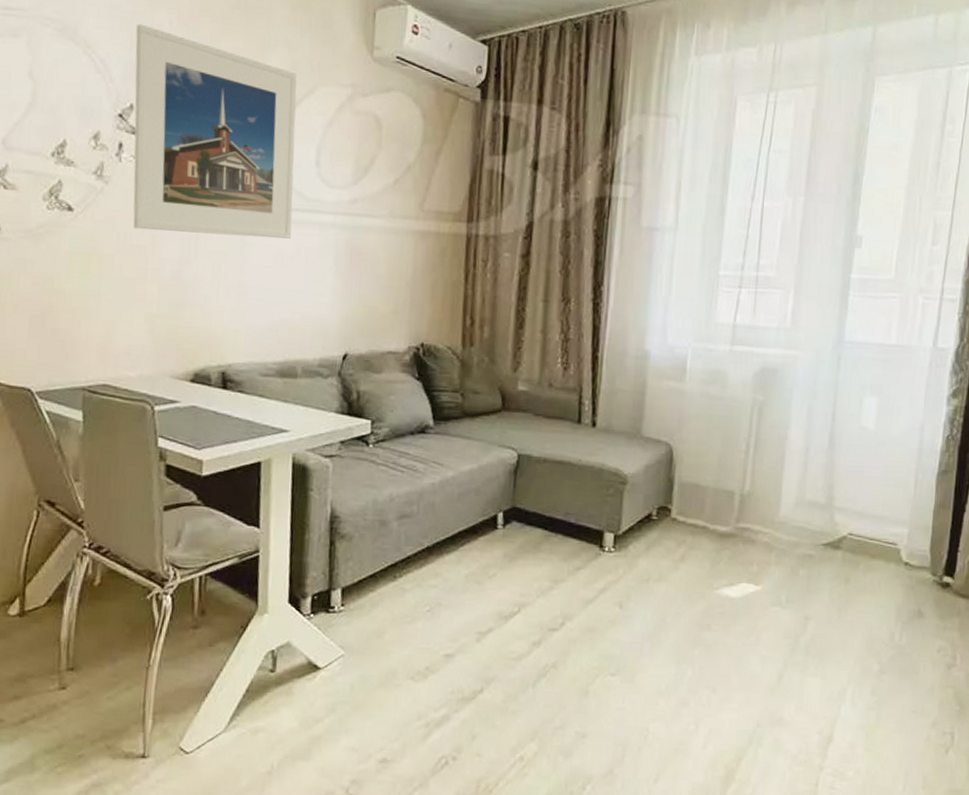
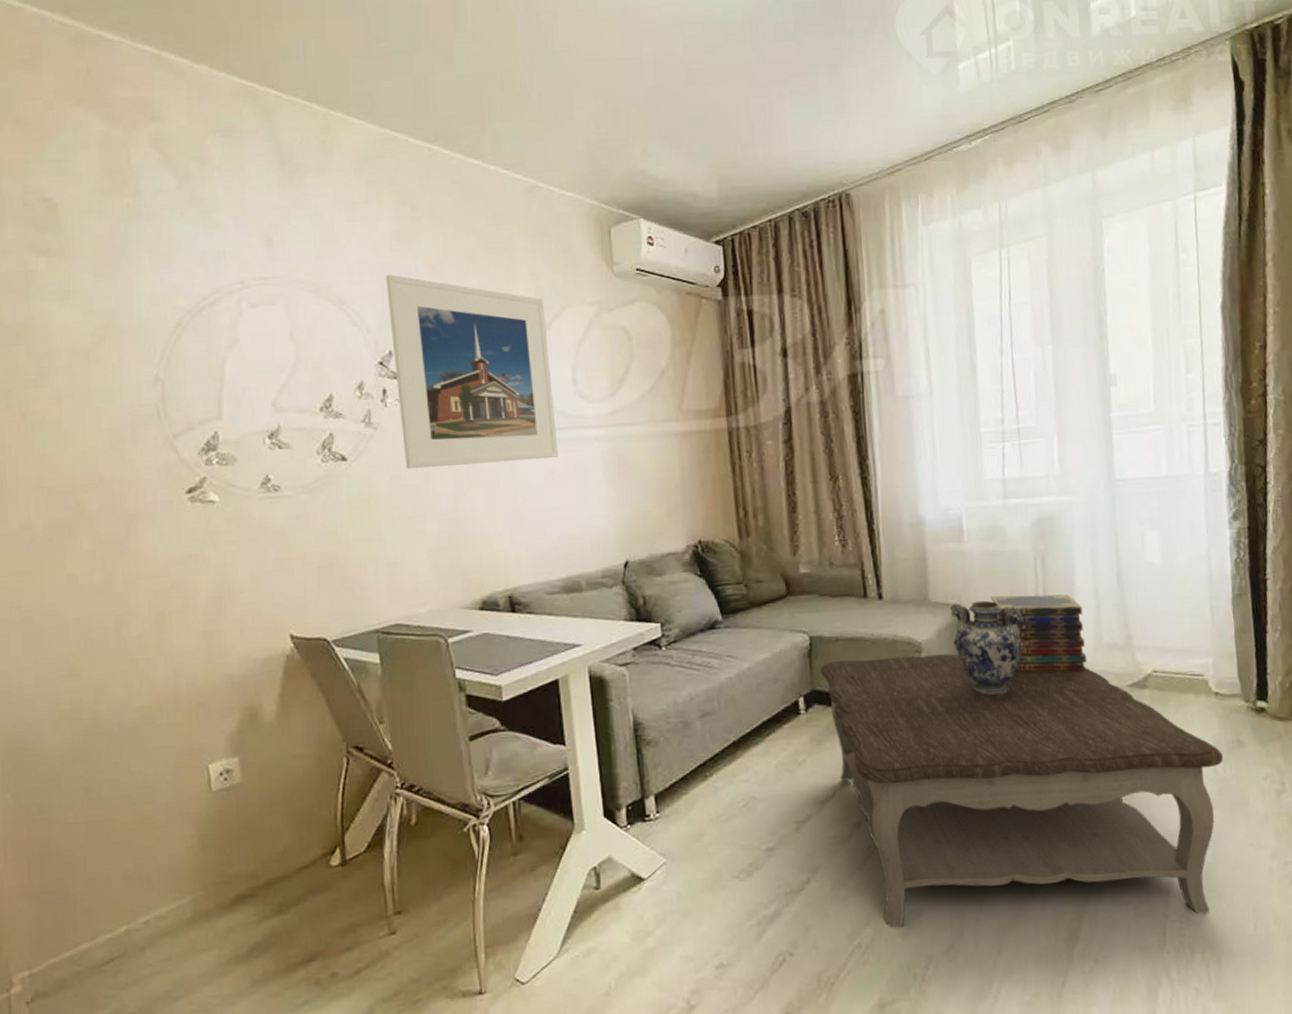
coffee table: none [523,481,902,772] -> present [819,654,1223,929]
decorative vase: none [659,441,732,537] -> present [949,600,1025,696]
book stack: none [702,439,791,524] -> present [991,594,1087,673]

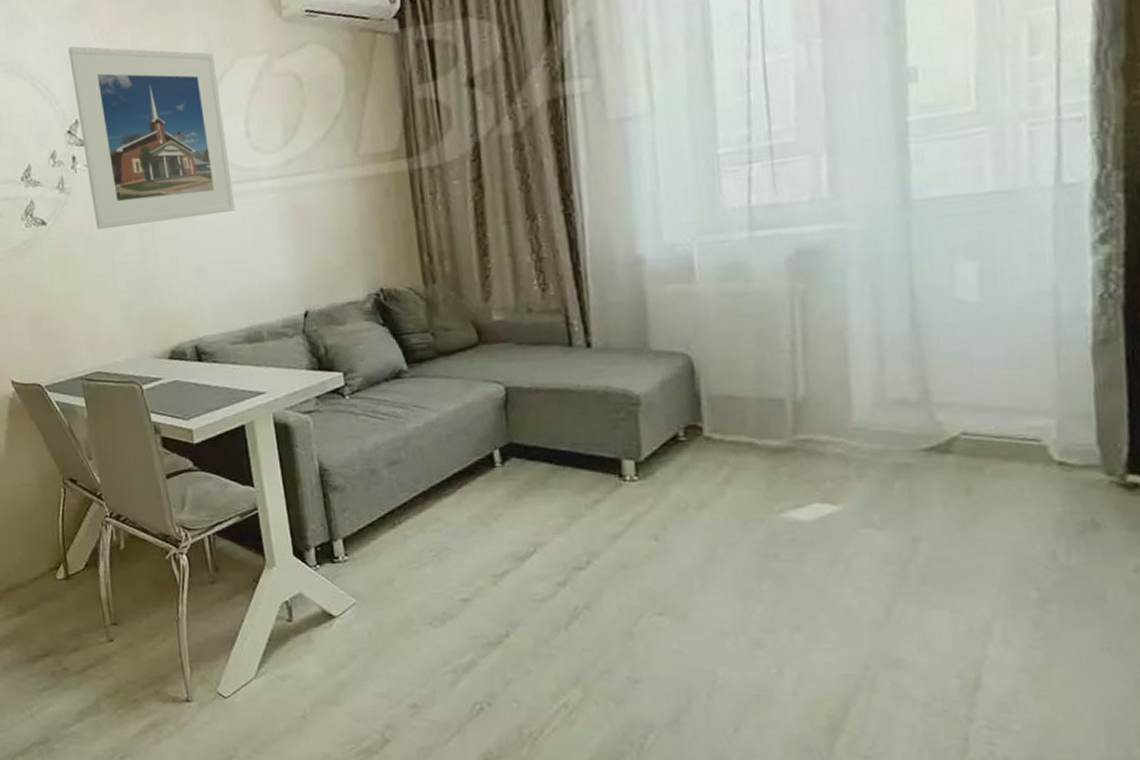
coffee table: present [819,654,1223,929] -> none [517,408,1067,724]
decorative vase: present [949,600,1025,696] -> none [675,348,776,456]
book stack: present [991,594,1087,673] -> none [730,340,864,432]

